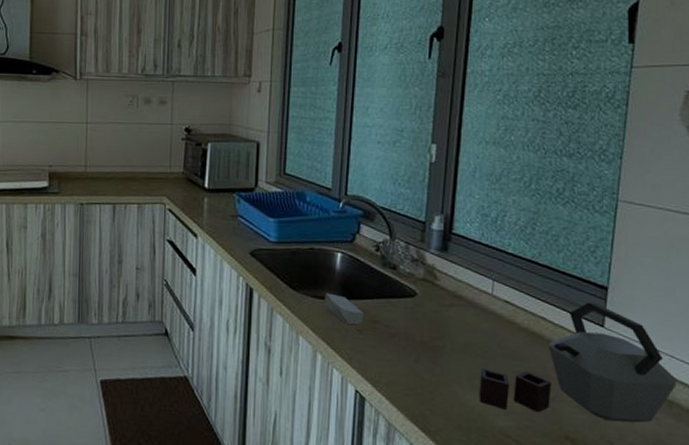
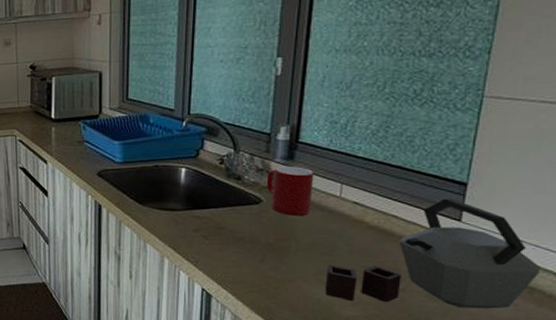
soap bar: present [324,293,364,325] -> none [170,205,209,232]
cup: none [421,257,467,314] -> present [266,166,314,217]

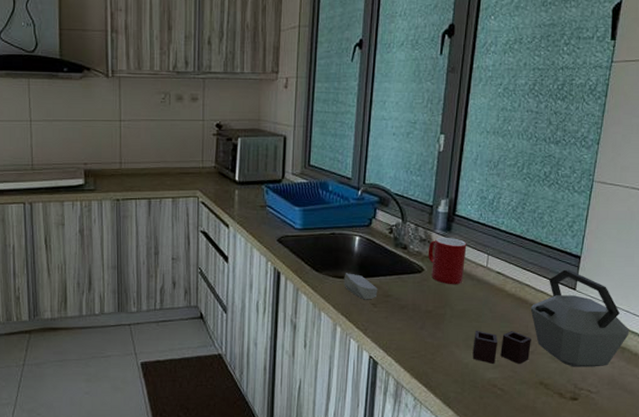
soap bar: none [170,205,209,232] -> present [344,273,378,300]

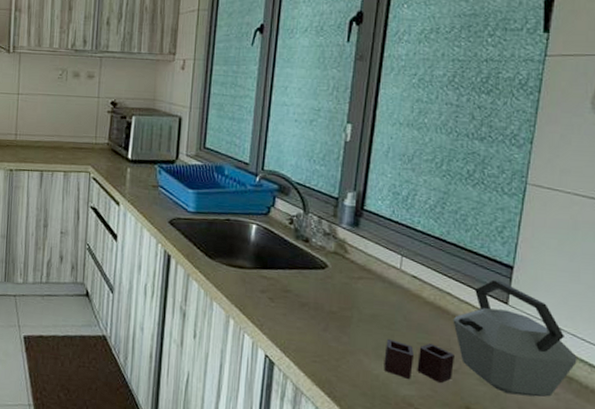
soap bar: present [344,273,378,300] -> none [238,262,276,294]
cup: present [428,237,467,285] -> none [332,232,377,286]

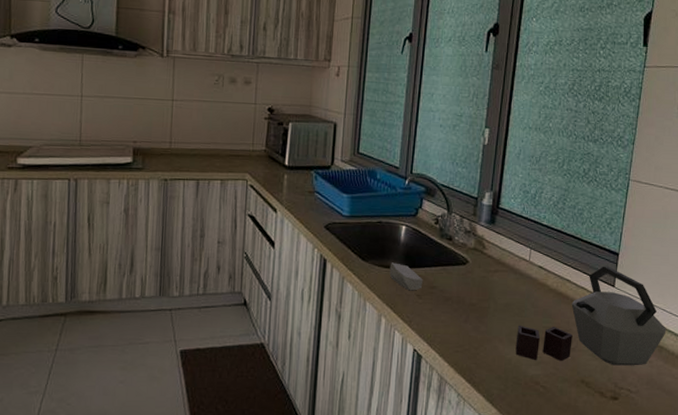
soap bar: none [238,262,276,294] -> present [389,262,423,291]

